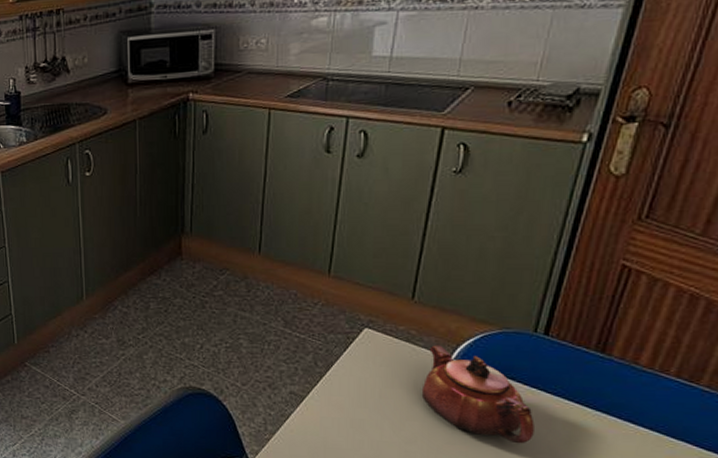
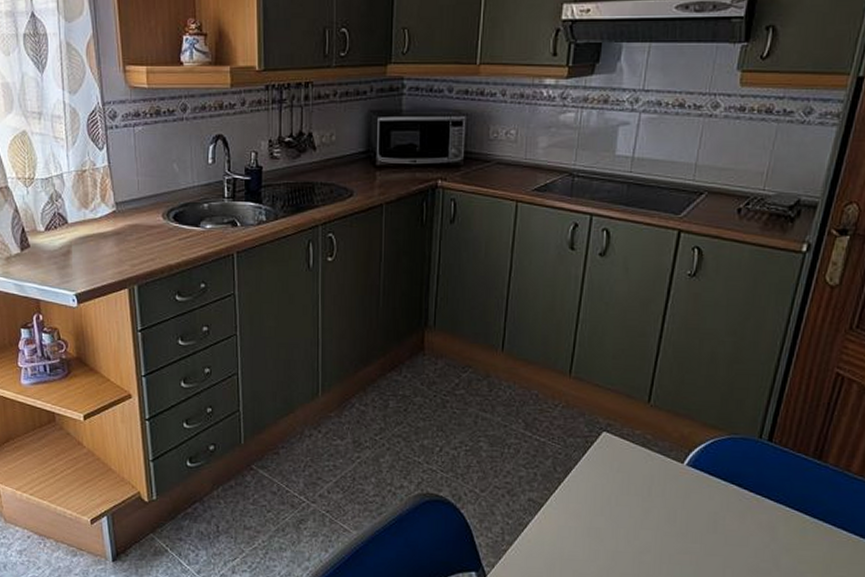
teapot: present [421,345,535,444] -> none [655,450,759,553]

